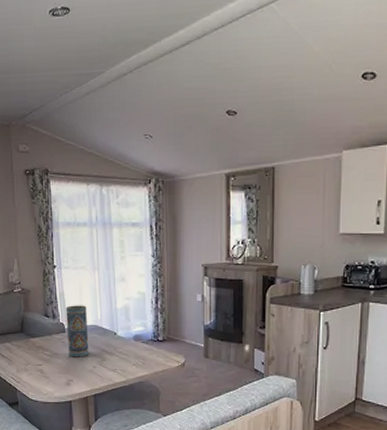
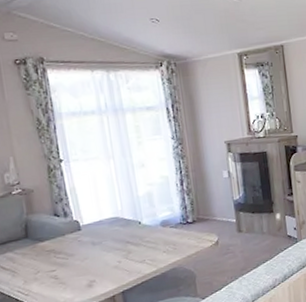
vase: present [66,305,89,357] -> none [79,197,112,256]

